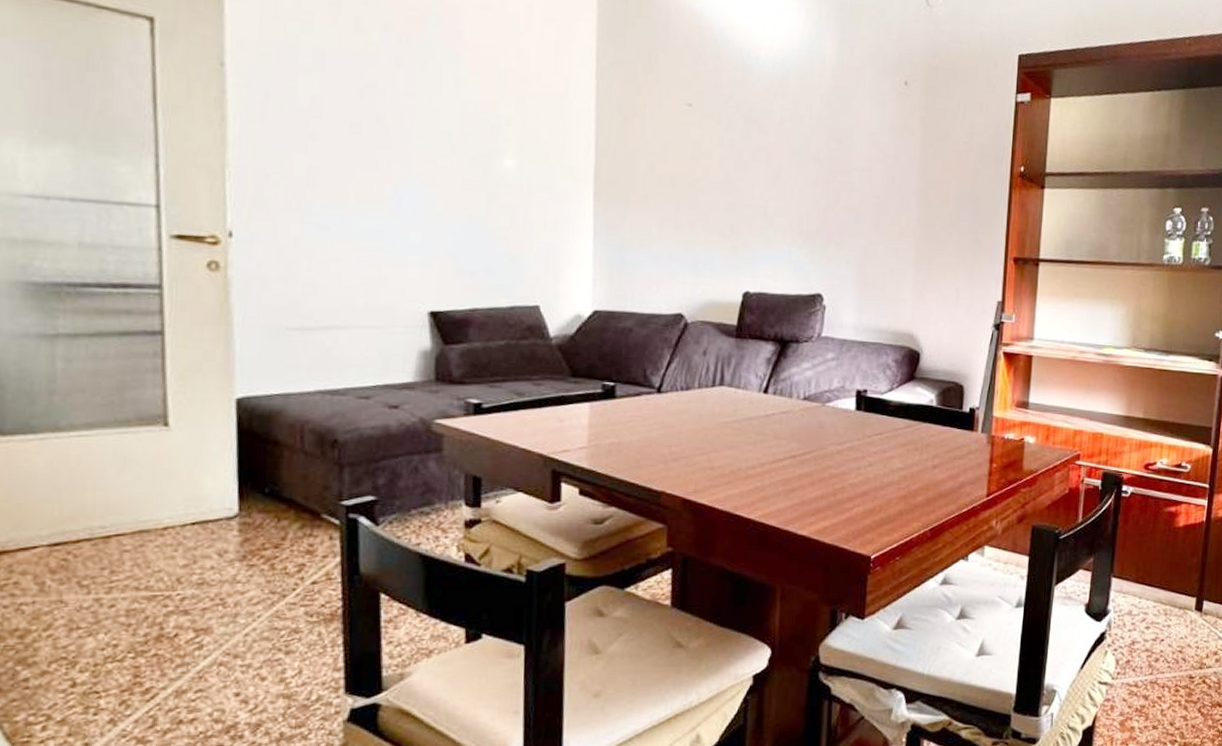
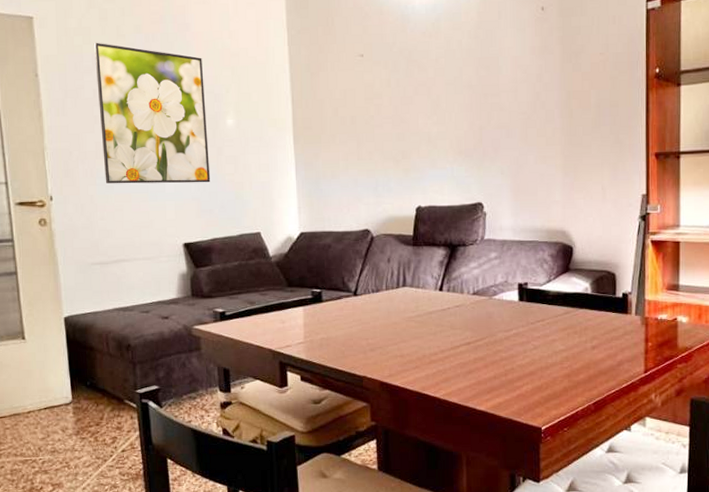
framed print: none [317,33,477,237] -> present [94,42,211,184]

